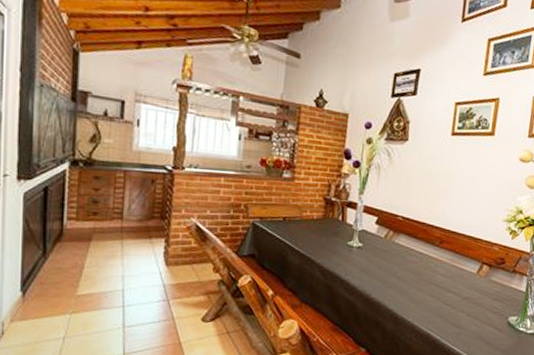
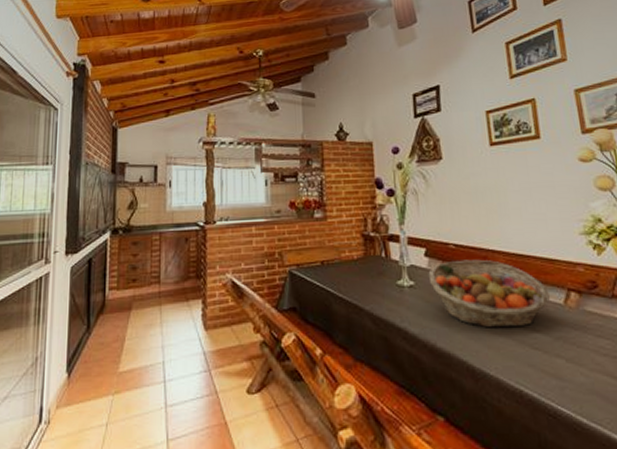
fruit basket: none [375,230,468,288] -> present [428,259,551,328]

